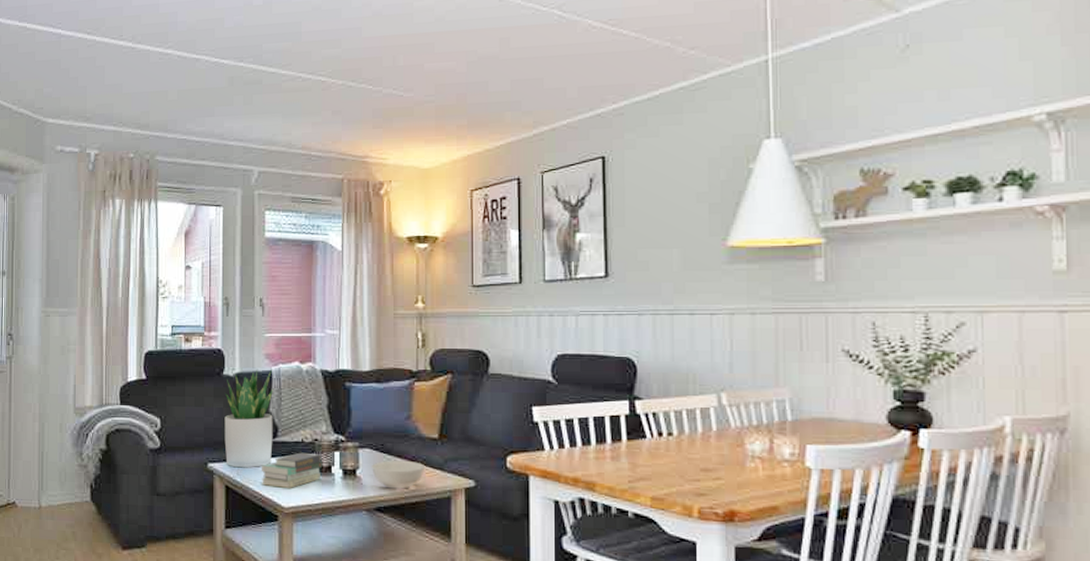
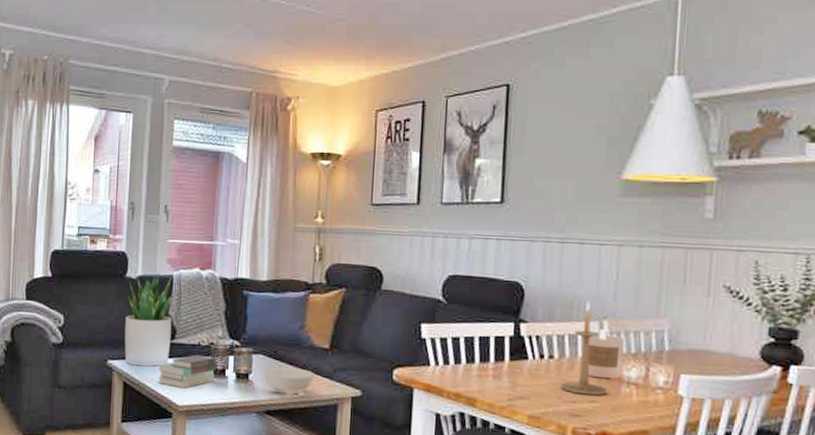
candlestick: none [682,373,731,473] -> present [560,301,607,396]
candle: none [701,402,744,454] -> present [581,329,624,380]

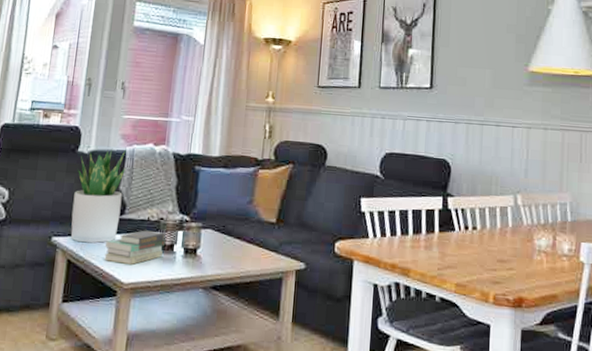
bowl: present [264,367,314,395] -> none [212,241,261,269]
candlestick: present [560,301,607,396] -> none [482,177,522,264]
candle: present [581,329,624,380] -> none [499,202,534,248]

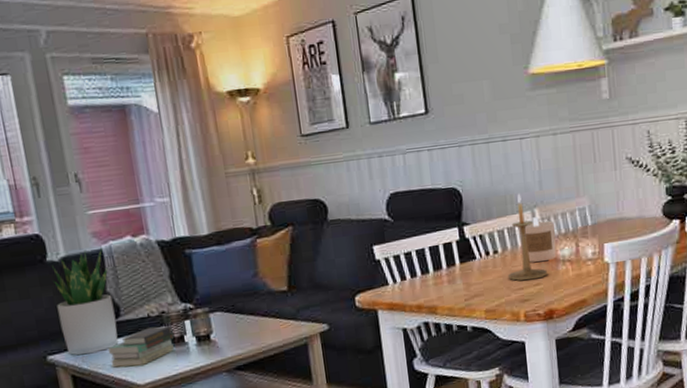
candlestick: none [482,177,522,264] -> present [507,193,547,281]
candle: none [499,202,534,248] -> present [519,217,557,263]

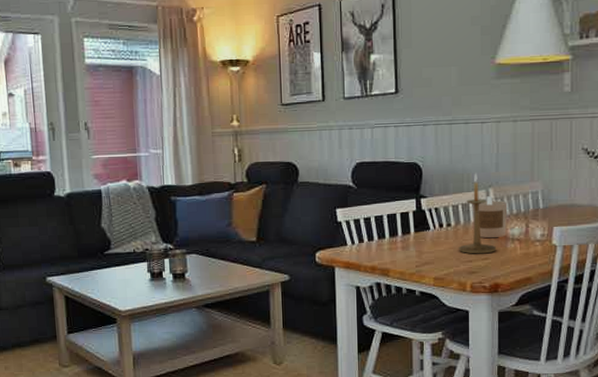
planter: present [52,247,119,356] -> none [58,188,107,280]
books: present [107,326,175,368] -> none [97,261,155,294]

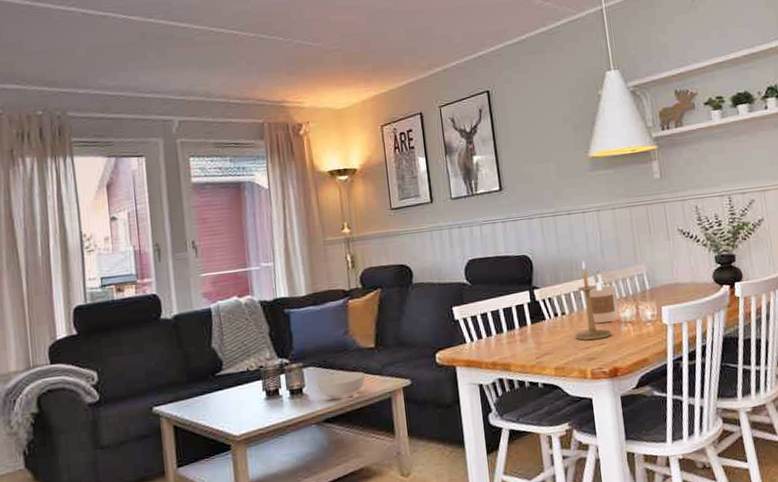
bowl: none [199,262,245,287] -> present [317,371,365,400]

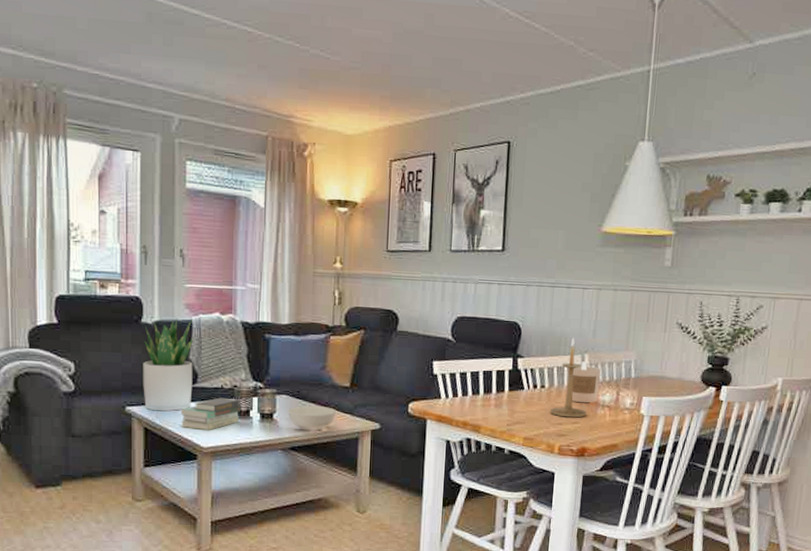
planter: none [165,307,219,407] -> present [143,318,193,412]
books: none [208,379,270,419] -> present [180,397,242,430]

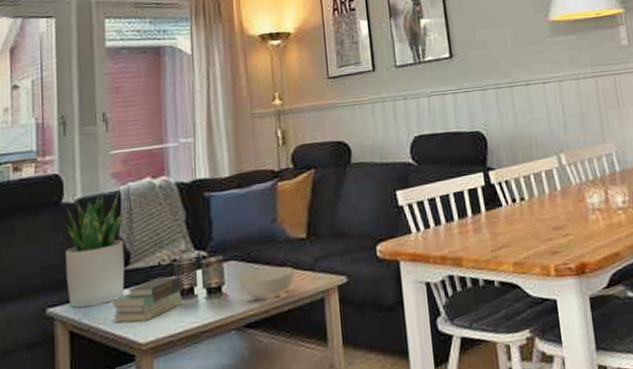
candlestick: present [549,337,586,418] -> none [535,138,577,231]
candle: present [566,361,600,404] -> none [545,162,586,211]

